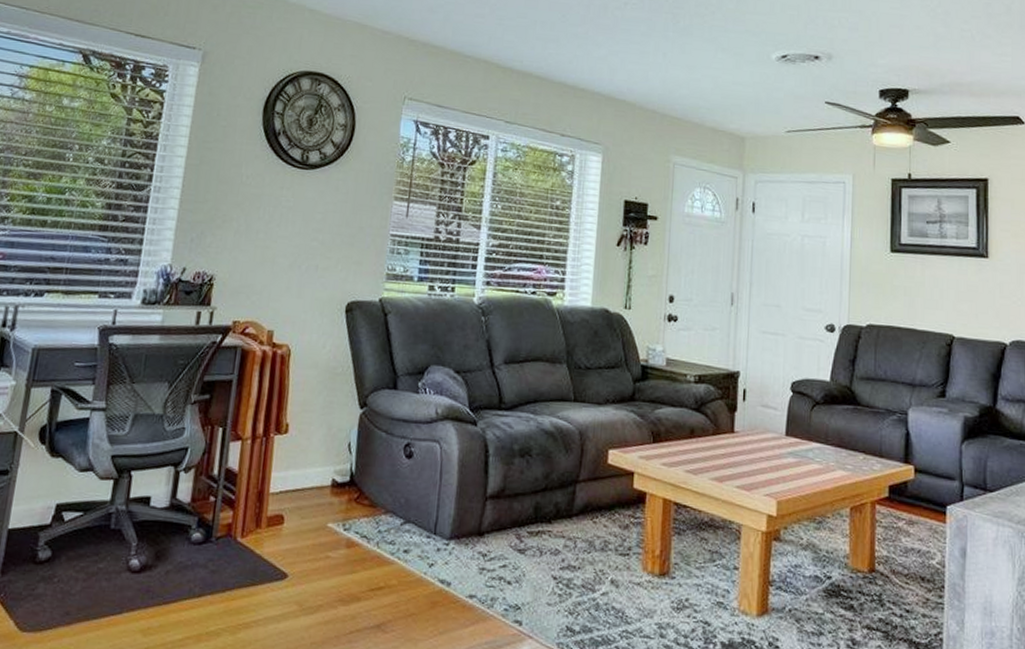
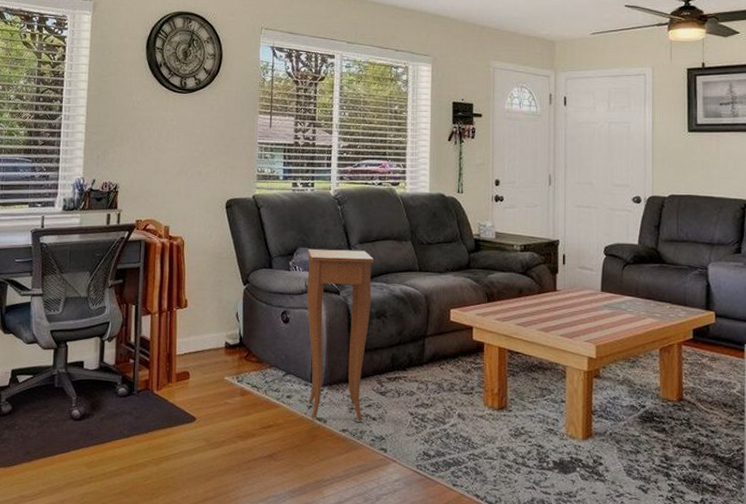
side table: none [430,367,521,583] -> present [307,248,374,420]

